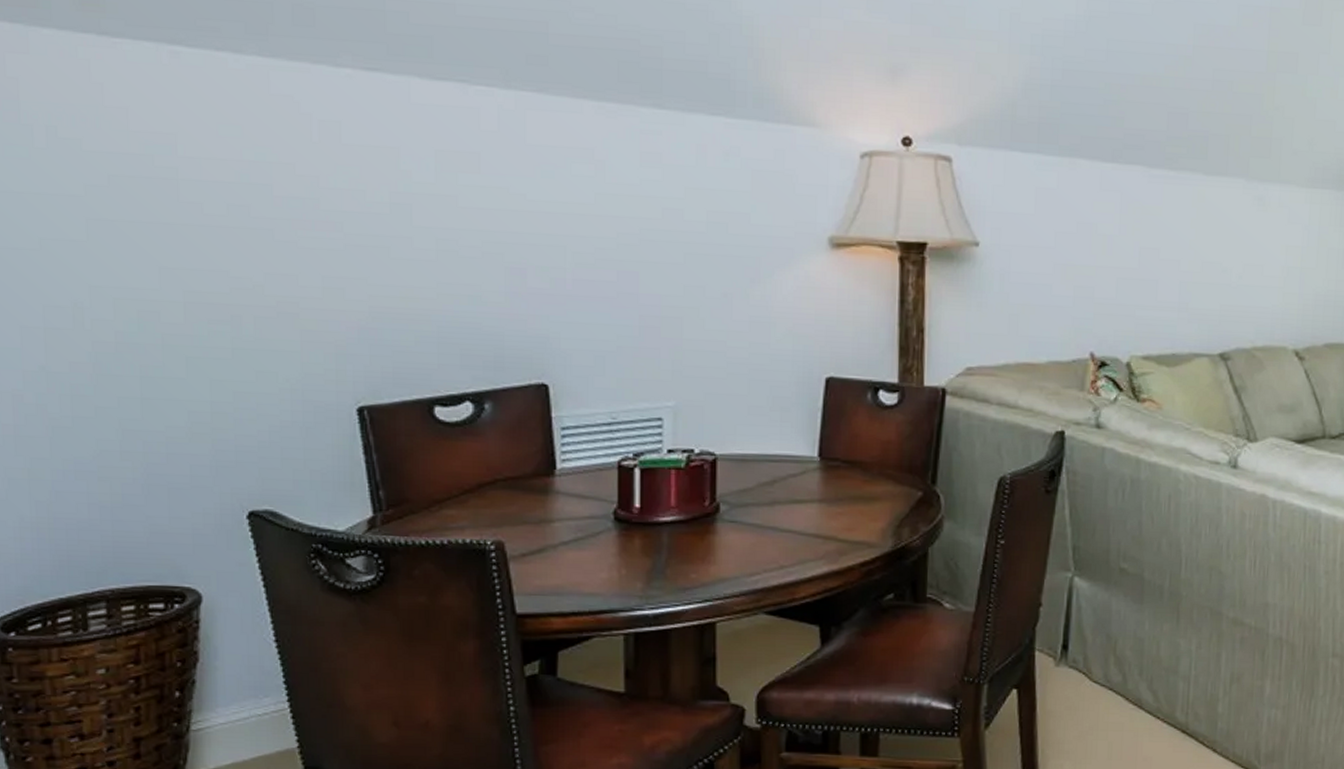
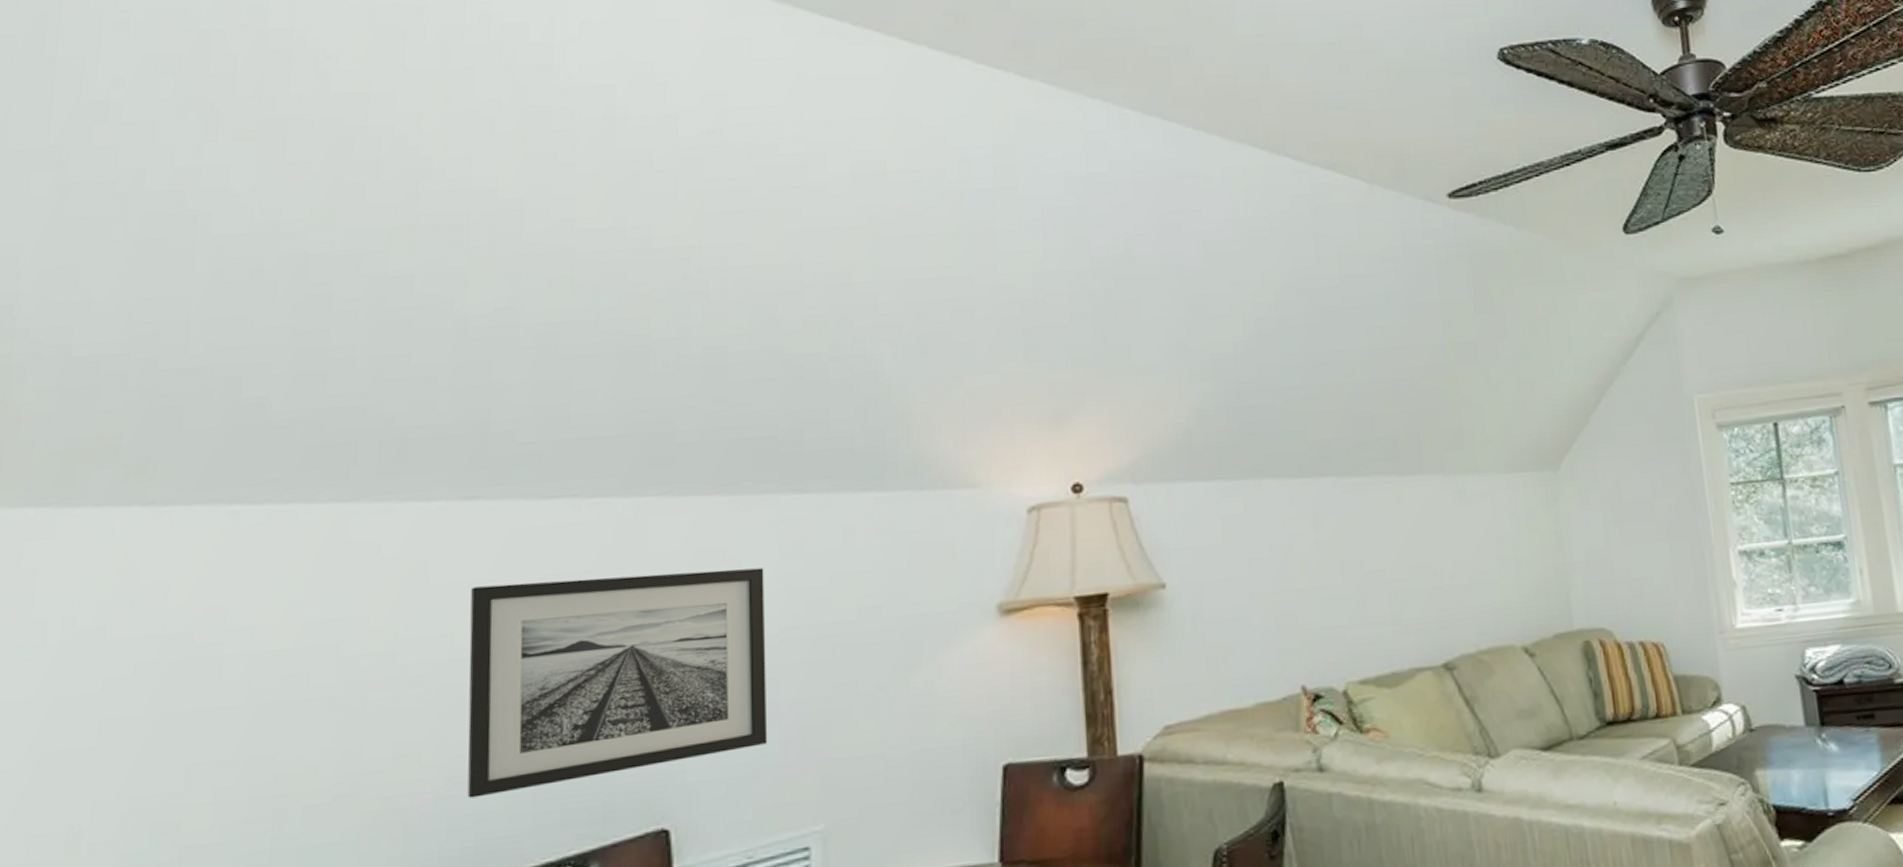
wall art: none [378,151,629,333] -> present [467,567,768,799]

